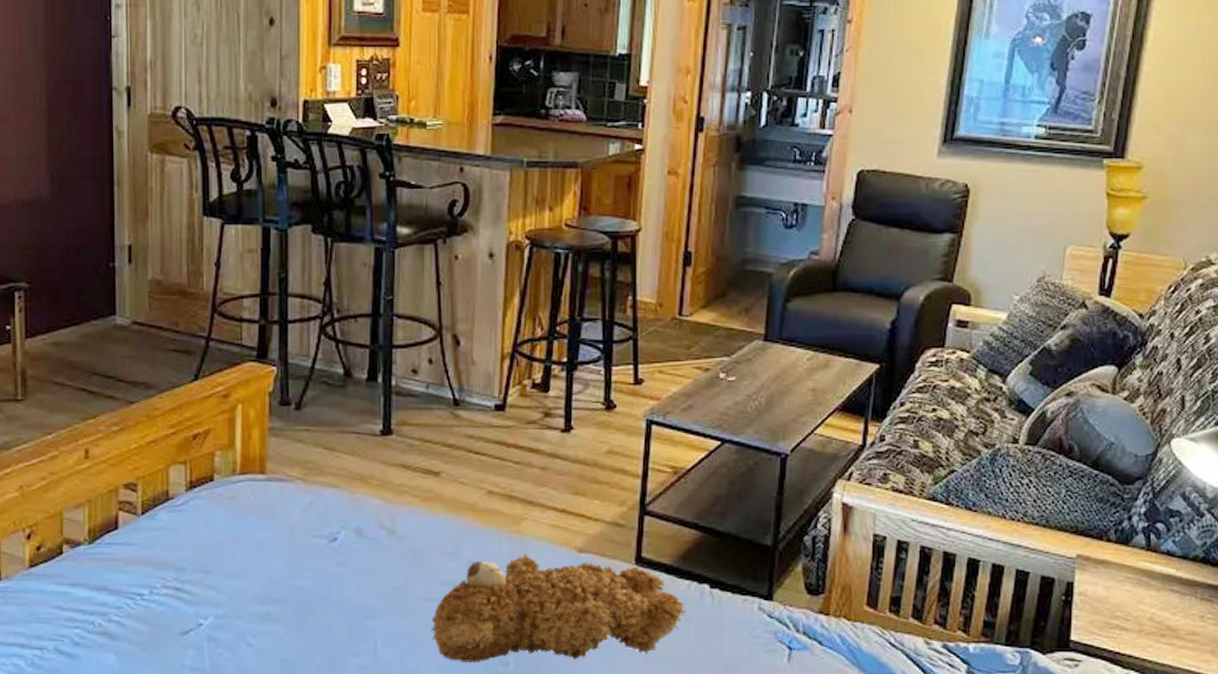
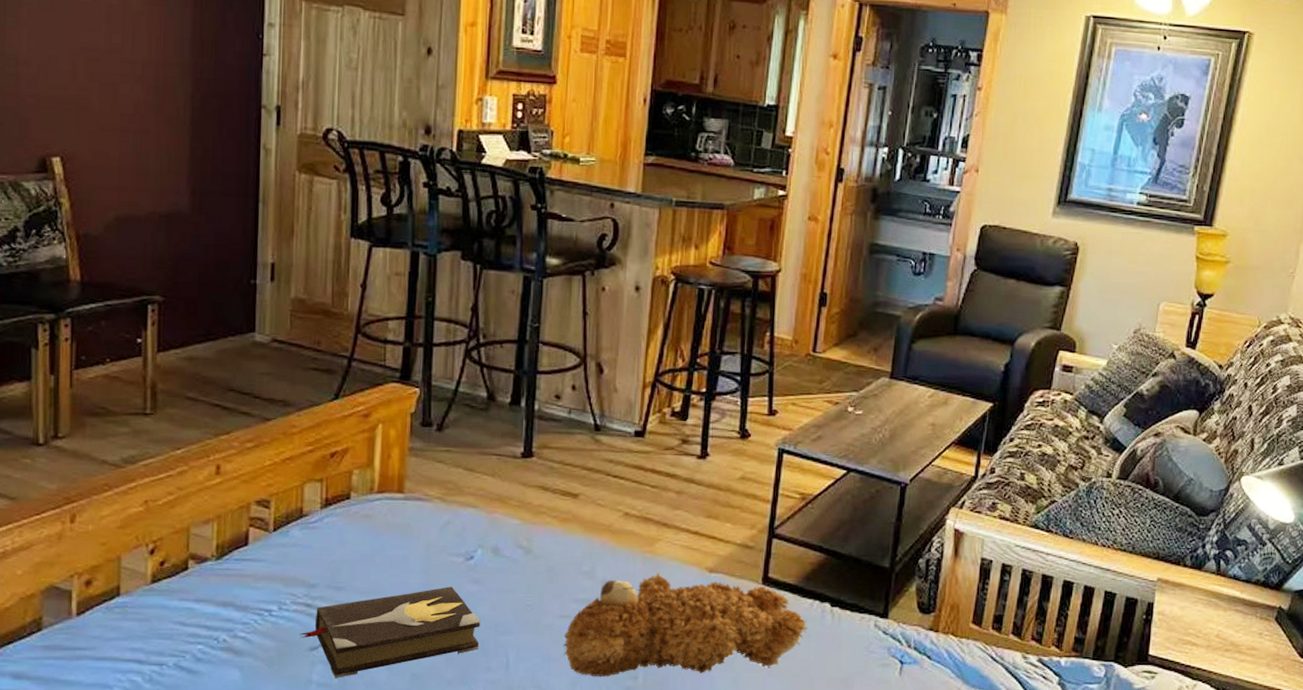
hardback book: none [172,569,347,663] -> present [300,586,480,678]

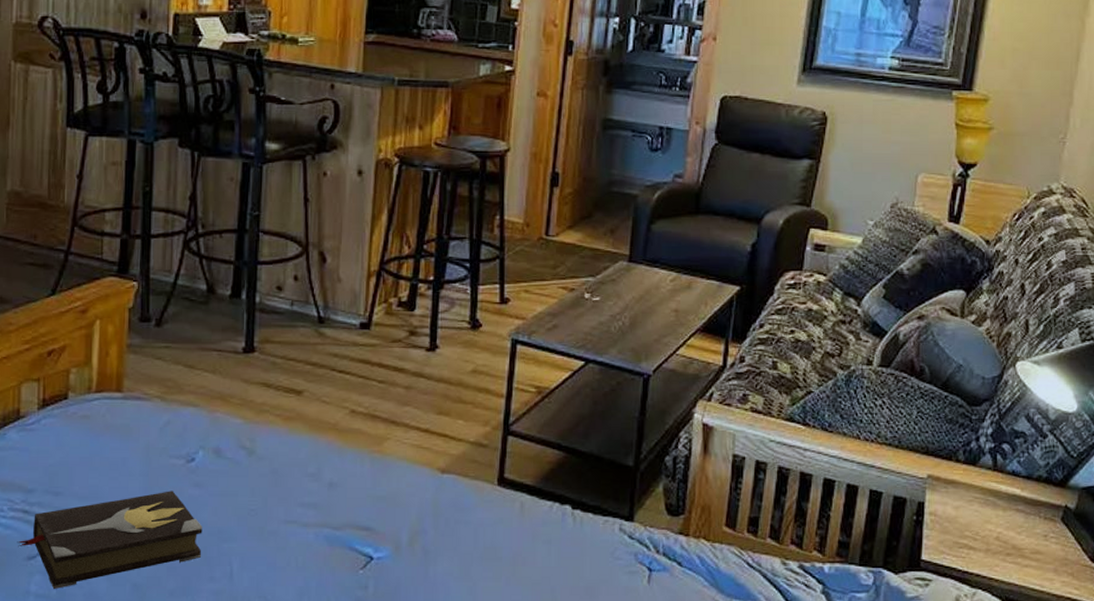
teddy bear: present [563,573,808,678] -> none [289,474,548,587]

